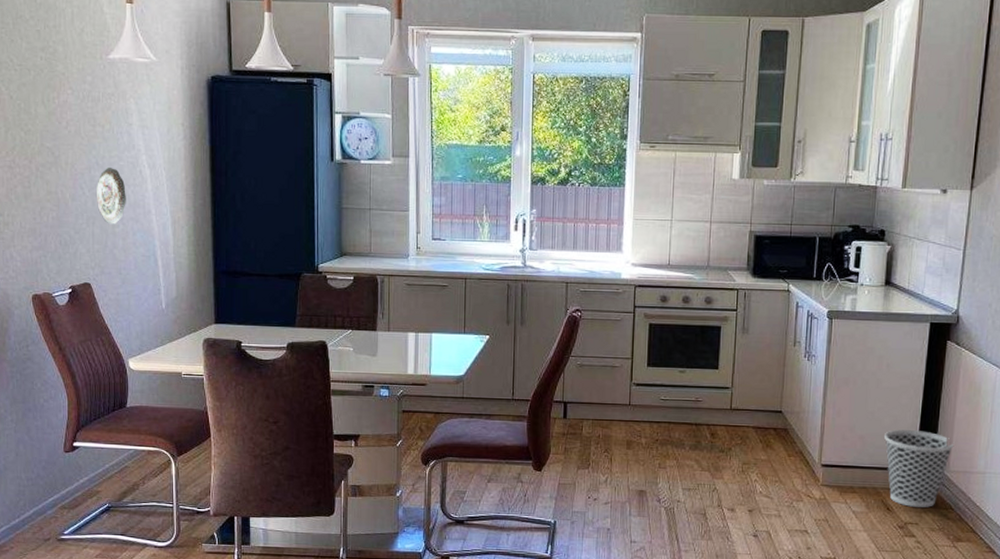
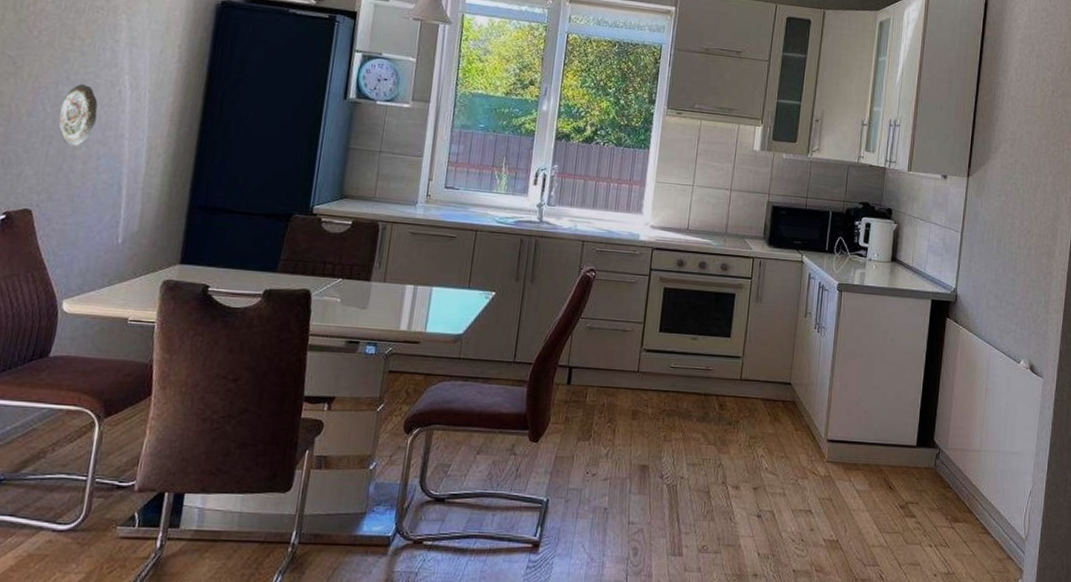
wastebasket: present [884,430,955,508] -> none [888,405,953,486]

